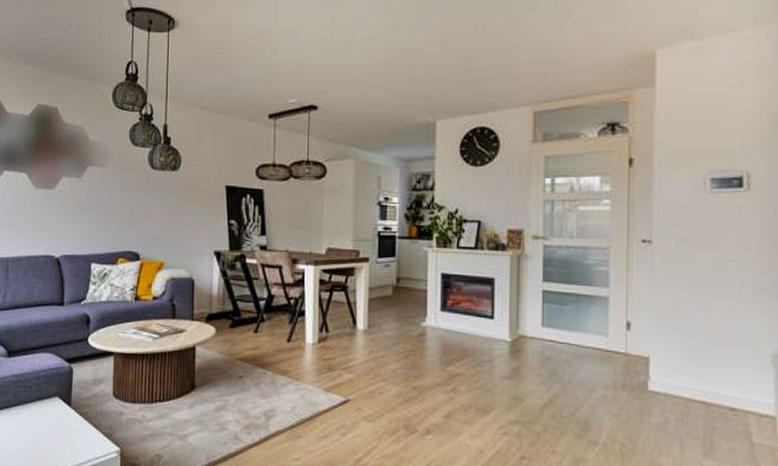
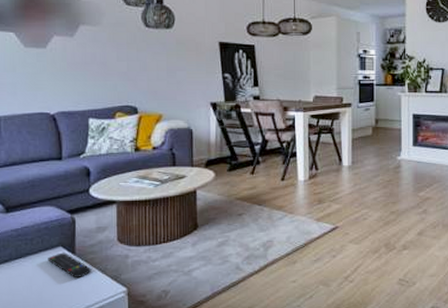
remote control: none [44,403,86,432] -> present [48,253,92,277]

